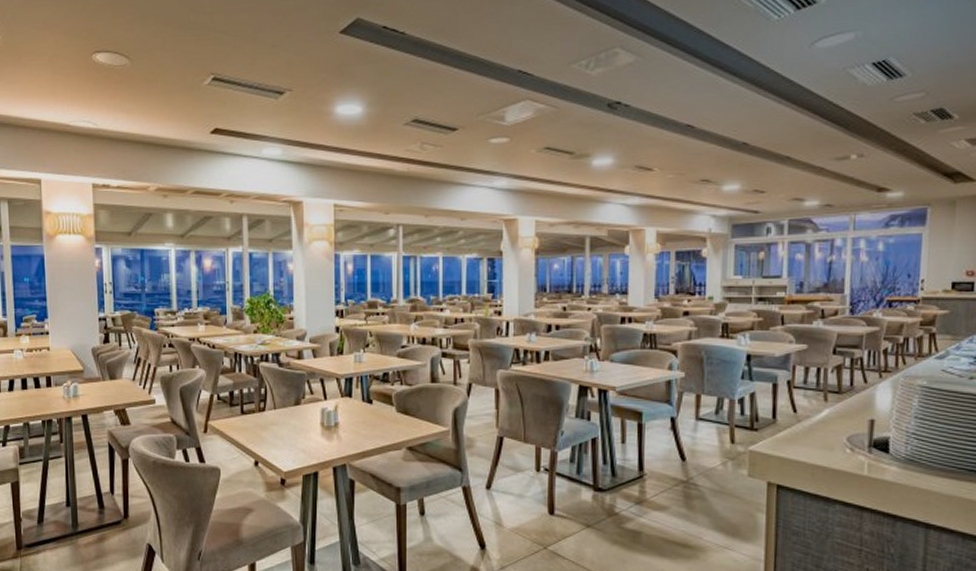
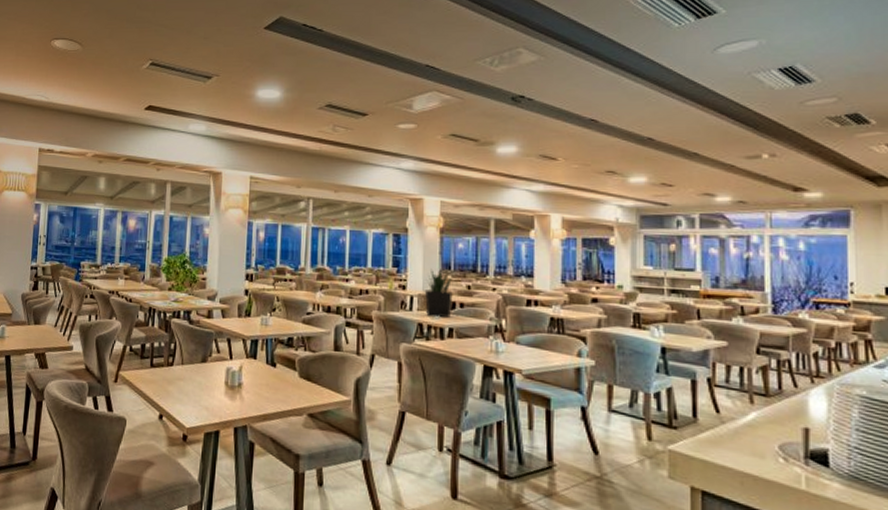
planter: none [520,292,549,340] -> present [424,268,453,317]

